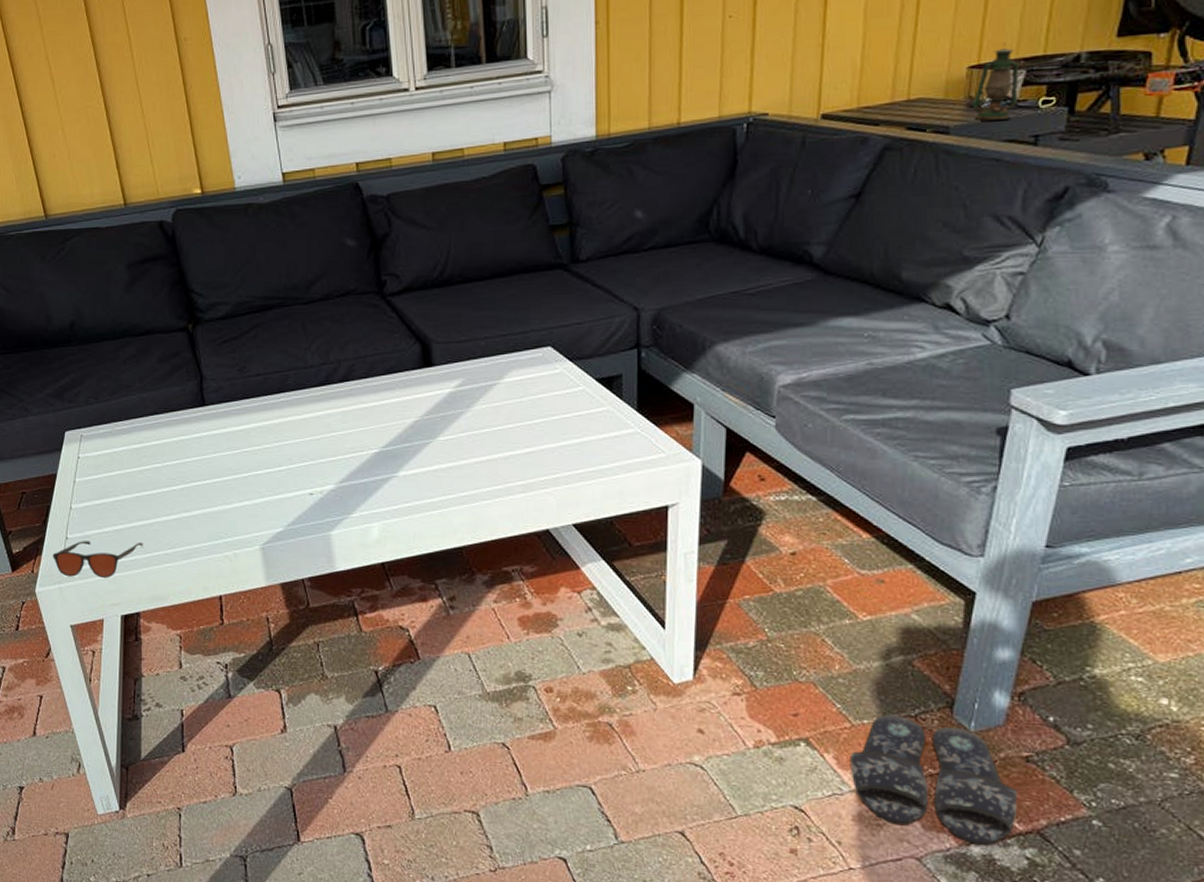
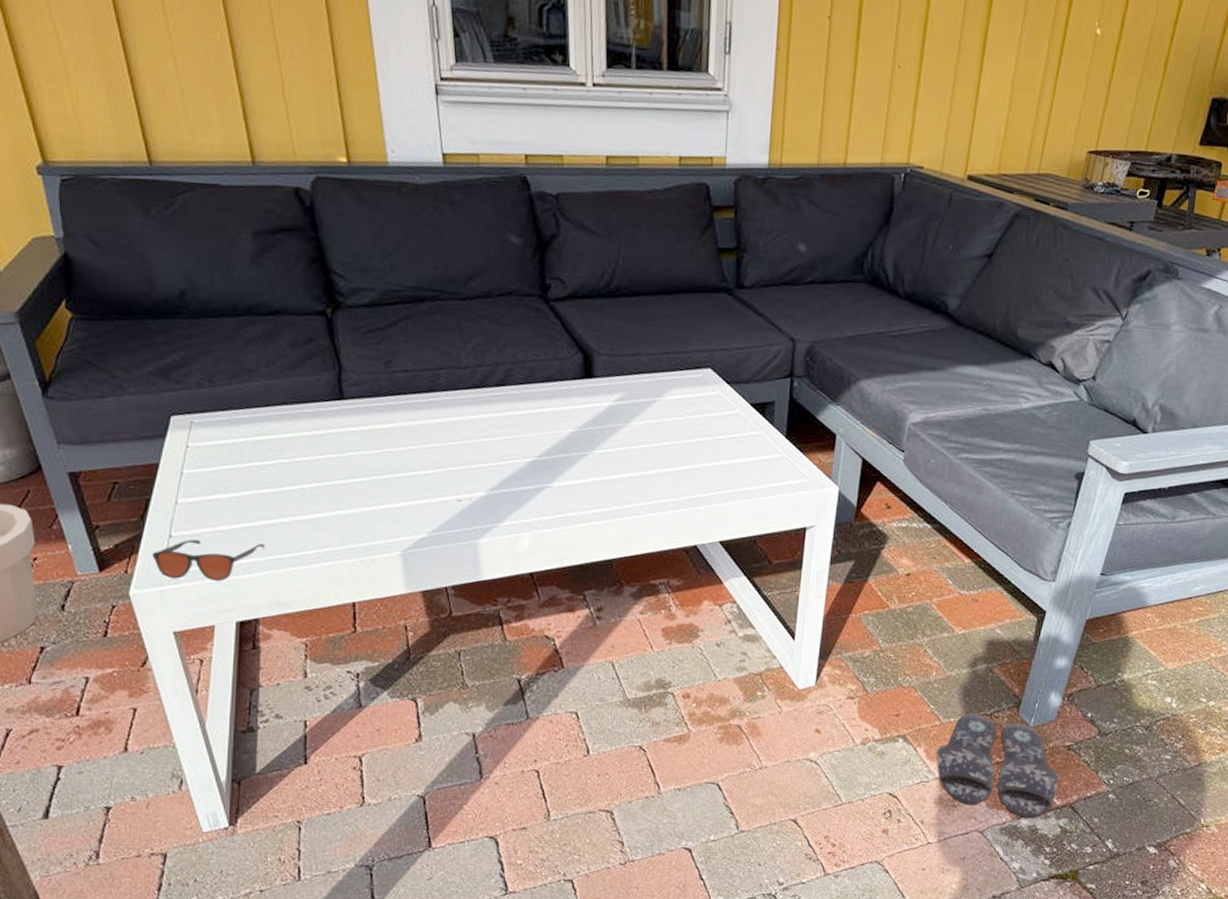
lantern: present [972,42,1021,122] -> none [1087,134,1128,205]

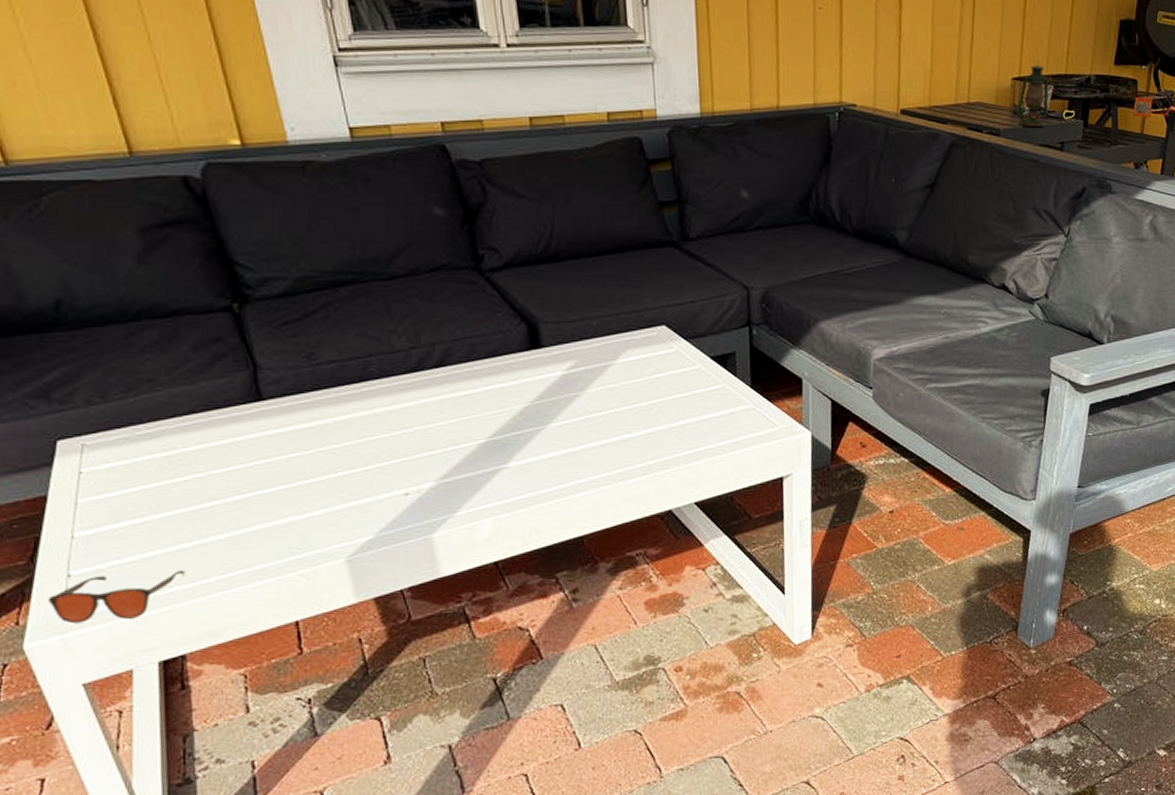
slippers: present [936,713,1059,818] -> none [942,642,1065,741]
lantern: none [1087,134,1128,205] -> present [1016,60,1050,128]

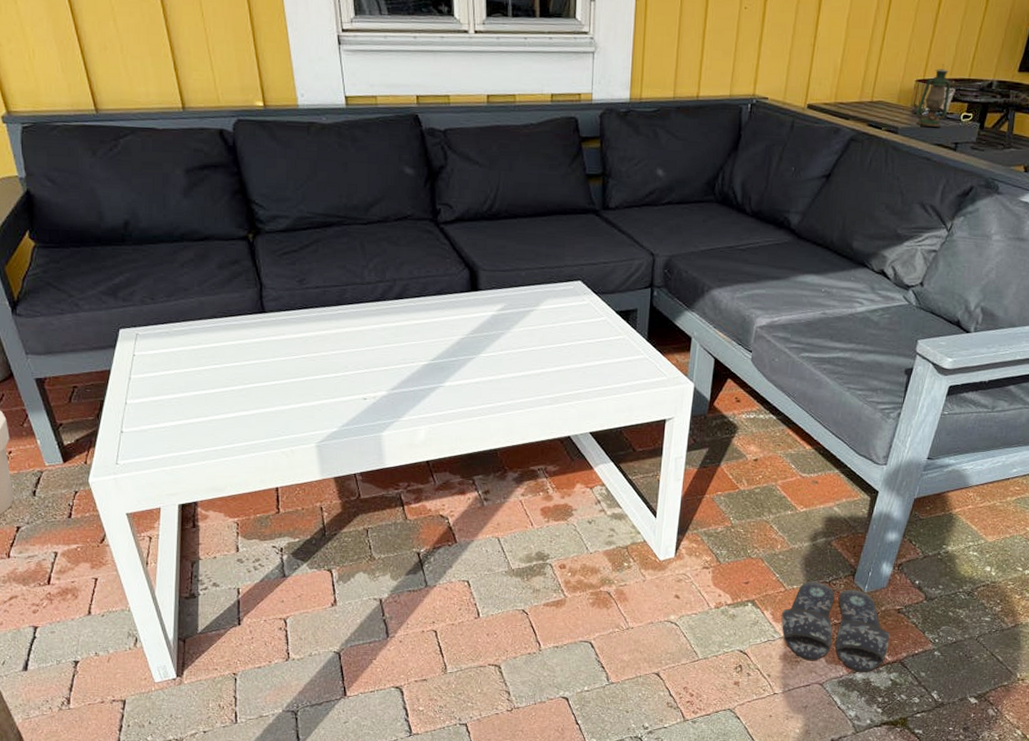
sunglasses: present [48,569,186,624] -> none [107,435,201,471]
slippers: none [942,642,1065,741] -> present [781,581,890,672]

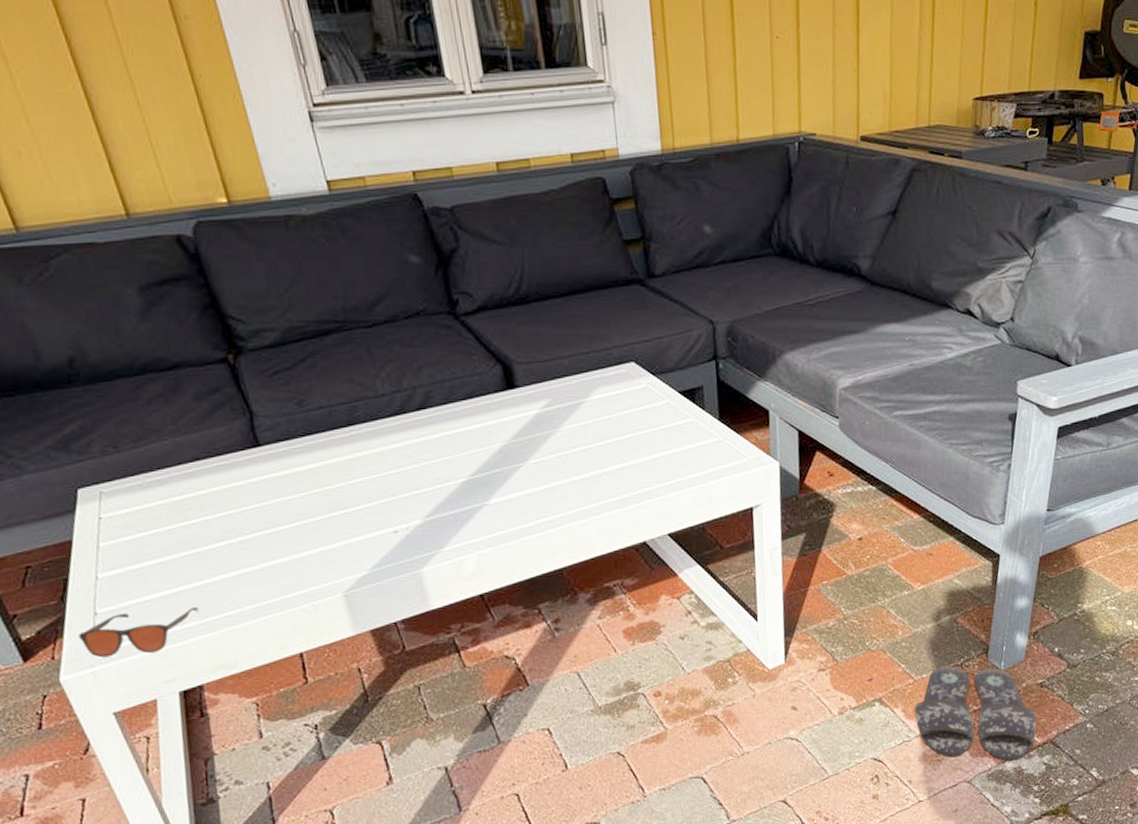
sunglasses: none [107,435,201,471] -> present [78,606,199,658]
lantern: present [915,64,953,128] -> none [978,78,1012,149]

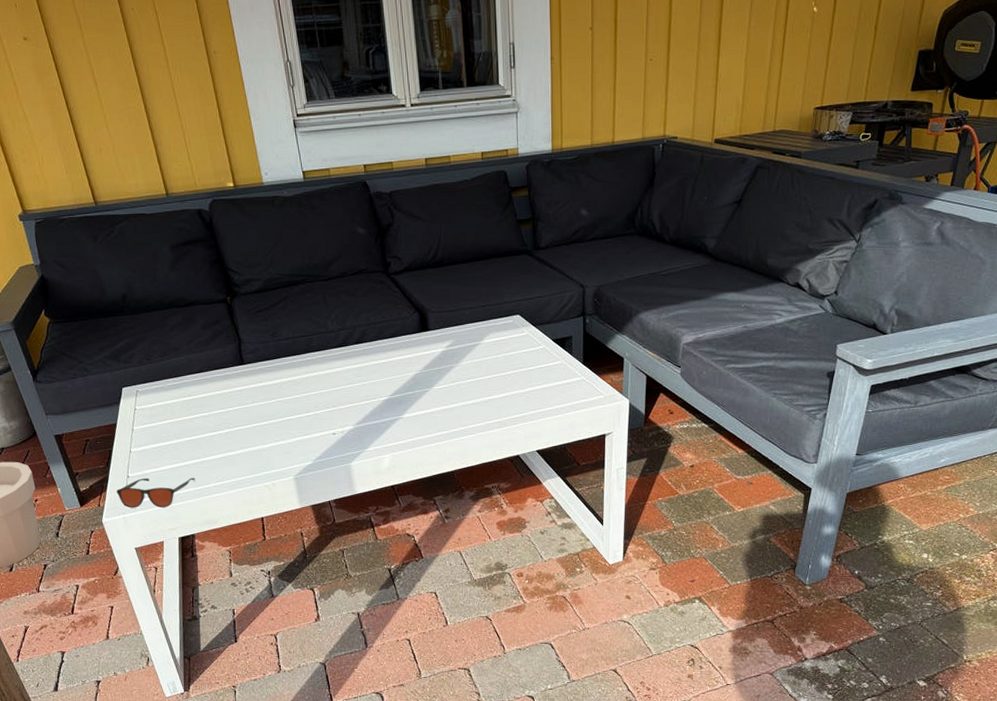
slippers: present [914,665,1037,761] -> none [728,576,834,660]

